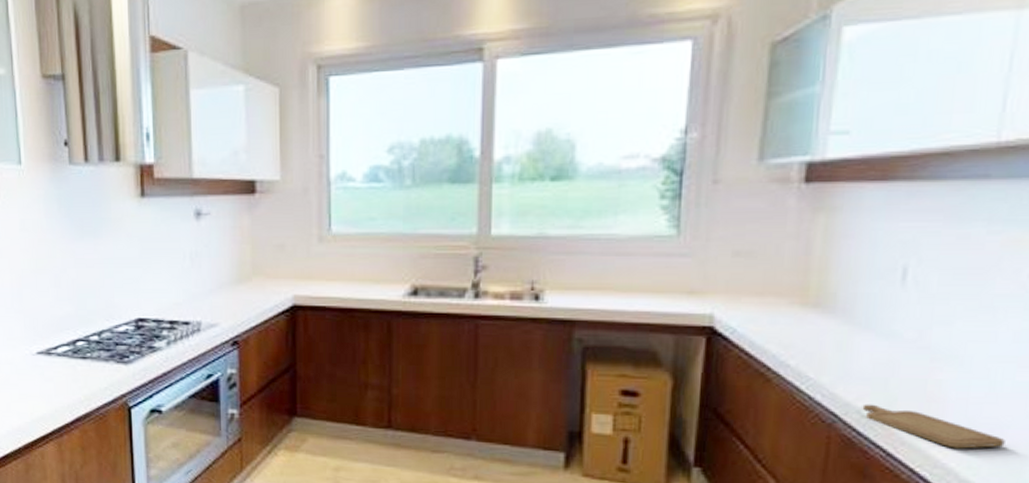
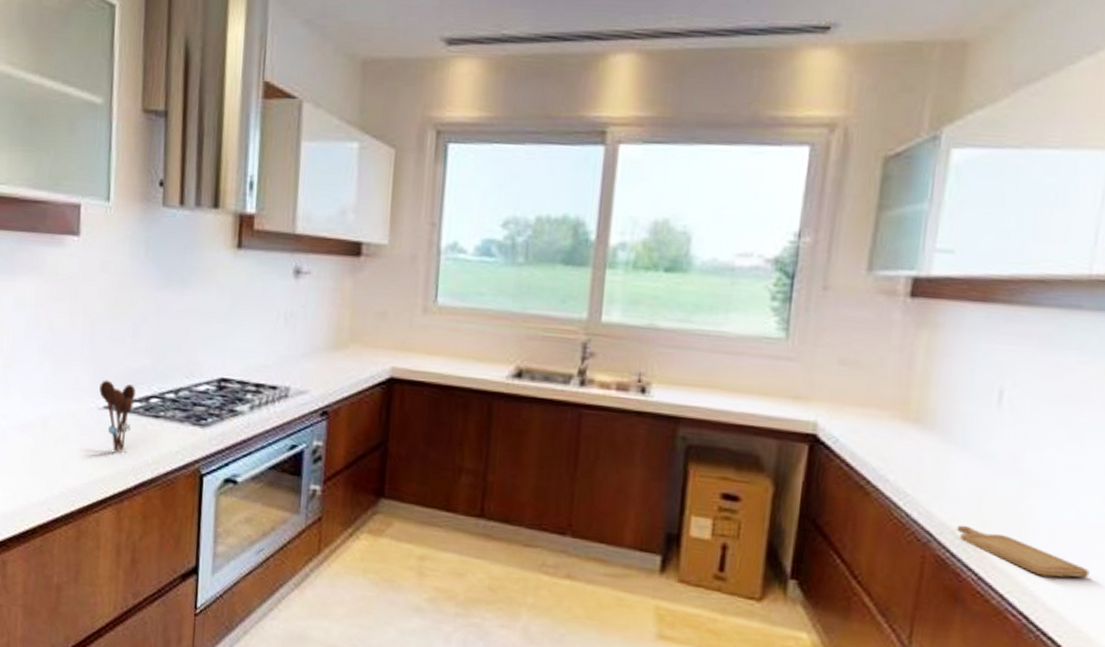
utensil holder: none [31,328,63,392] -> present [99,380,135,453]

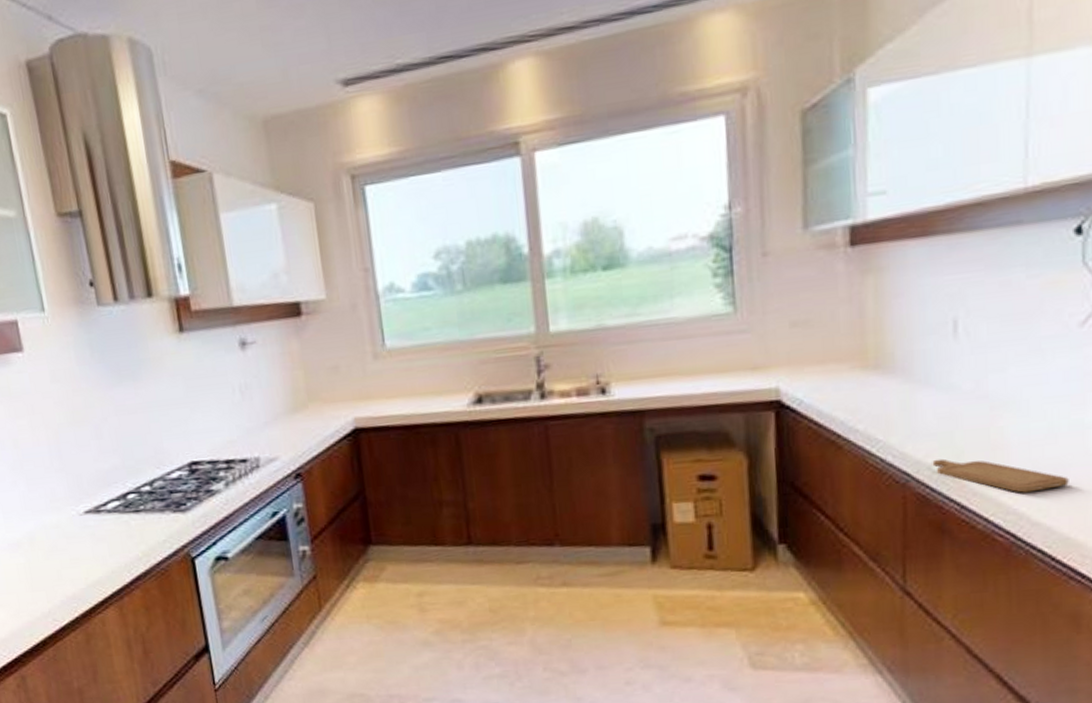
utensil holder: present [99,380,135,453] -> none [75,485,115,553]

